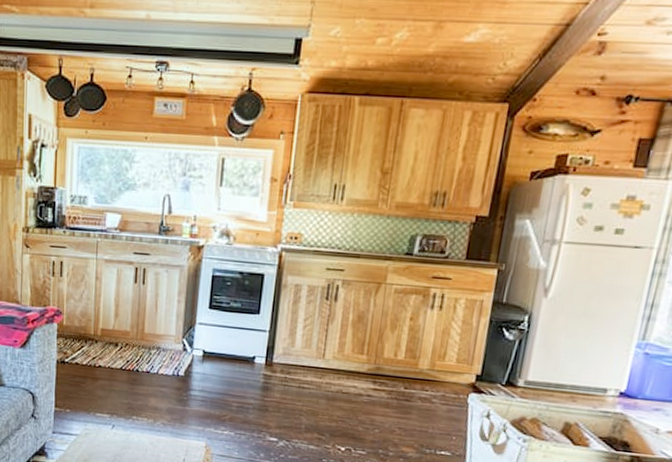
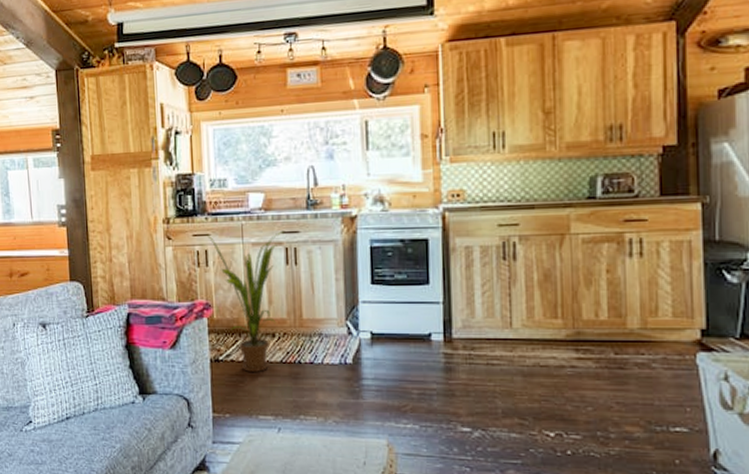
house plant: none [63,247,136,376] -> present [206,230,284,372]

